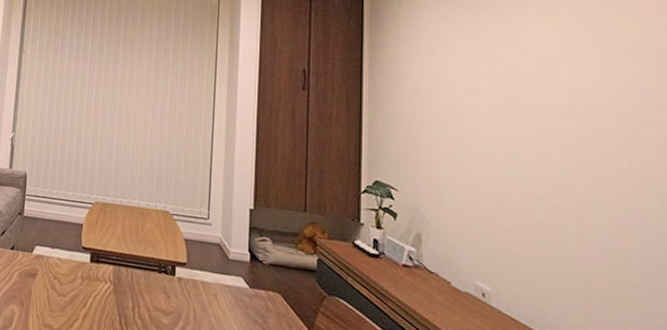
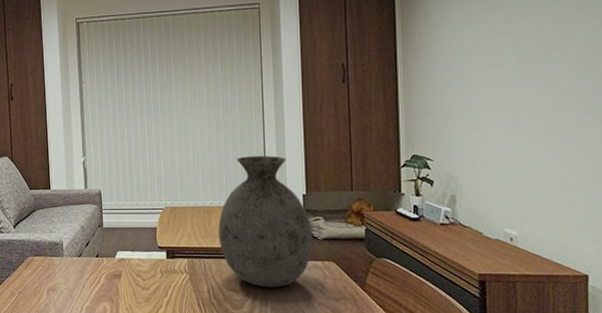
vase: none [151,156,258,316] -> present [218,156,314,288]

